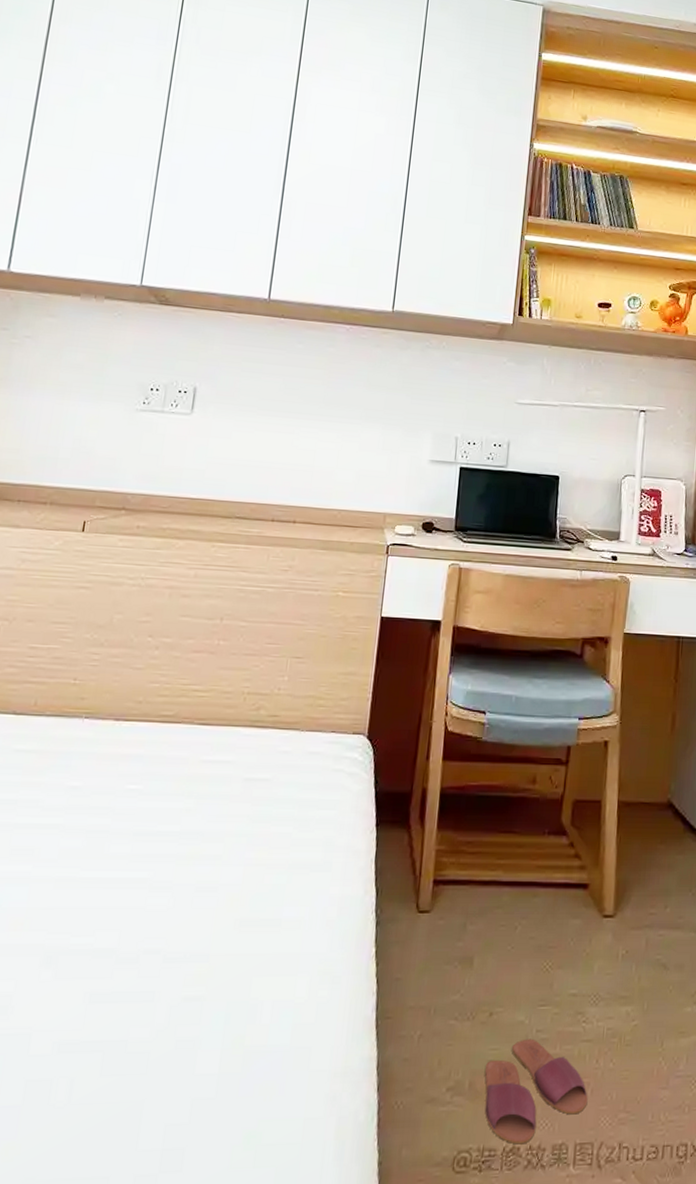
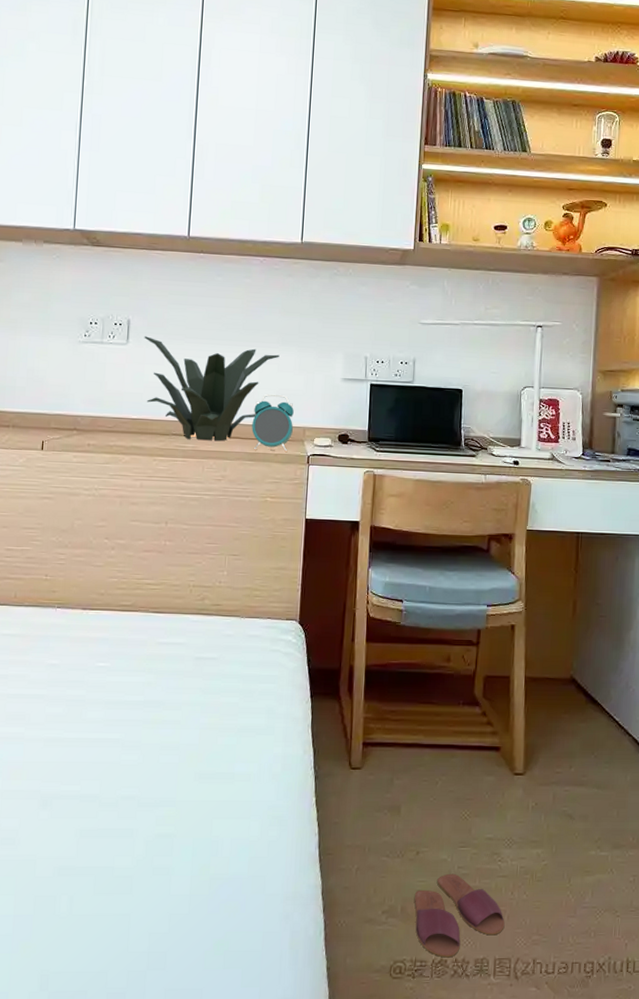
plant: none [208,406,362,527] -> present [144,336,280,441]
alarm clock: none [326,474,375,541] -> present [252,394,294,453]

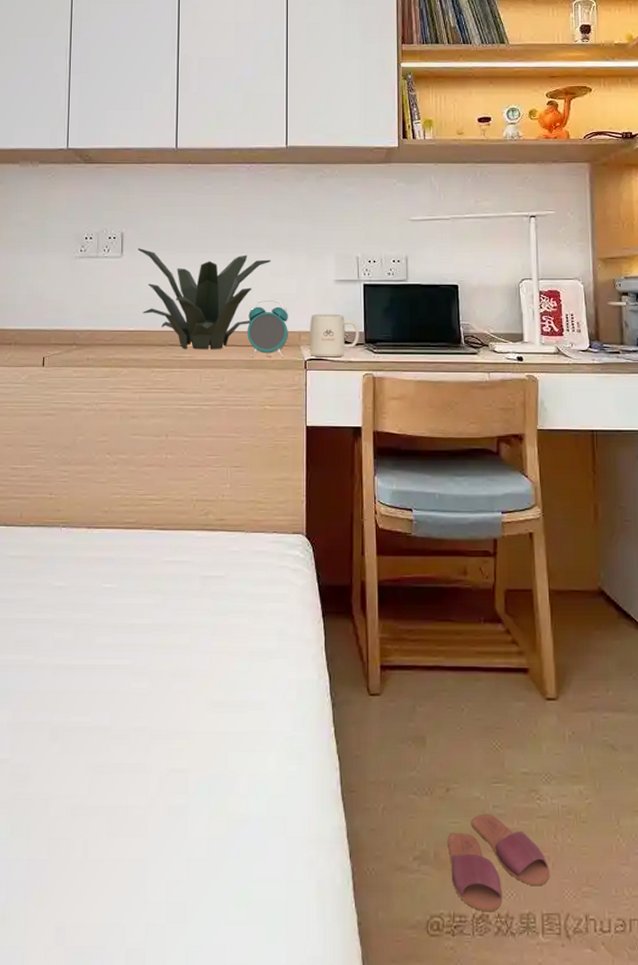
mug: none [313,410,363,454] -> present [309,314,359,358]

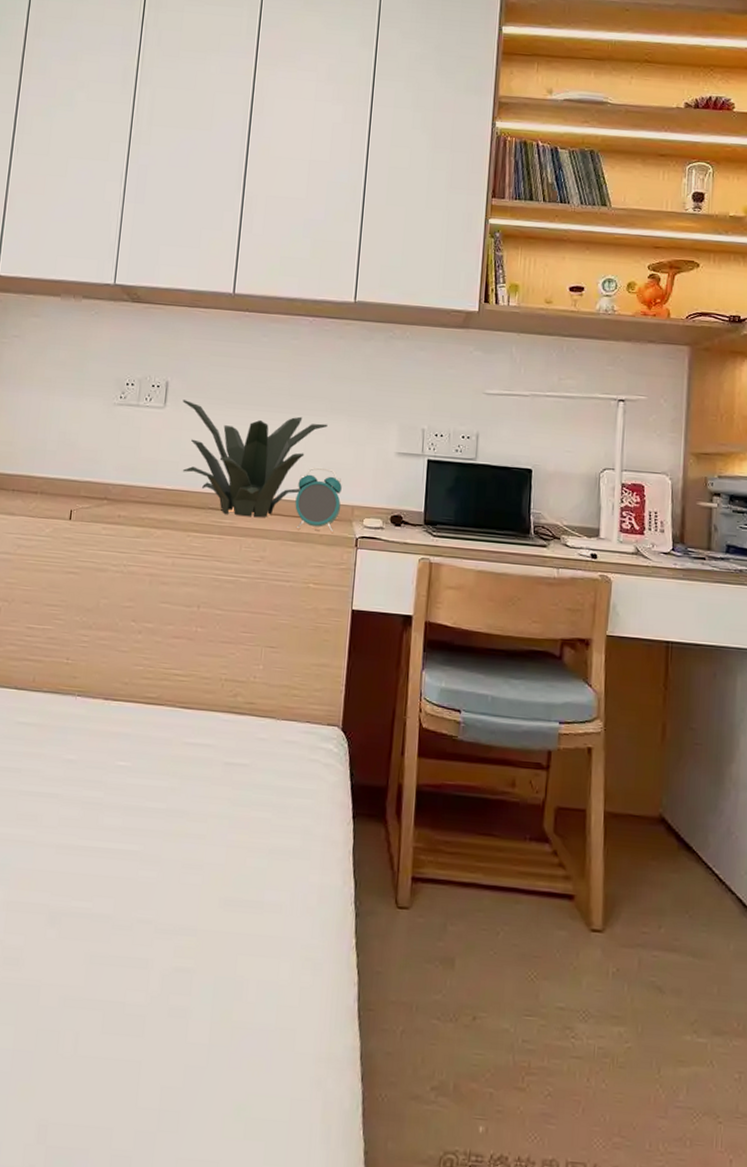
mug: present [309,314,359,358] -> none [362,487,419,538]
slippers: present [448,813,550,912] -> none [470,1047,579,1155]

